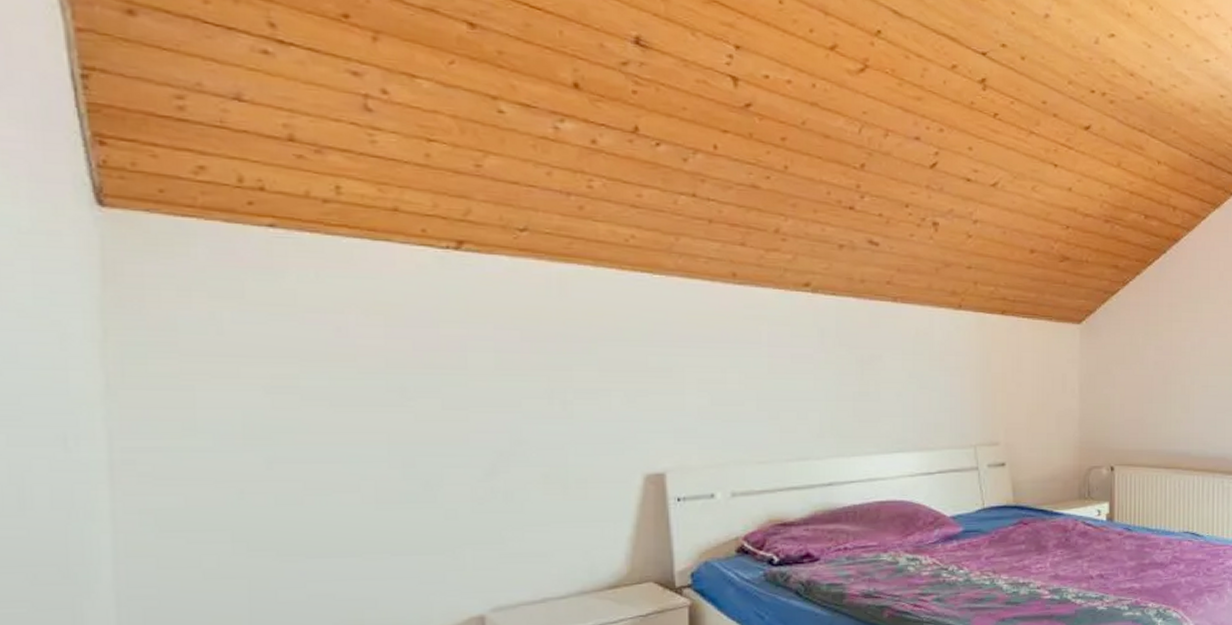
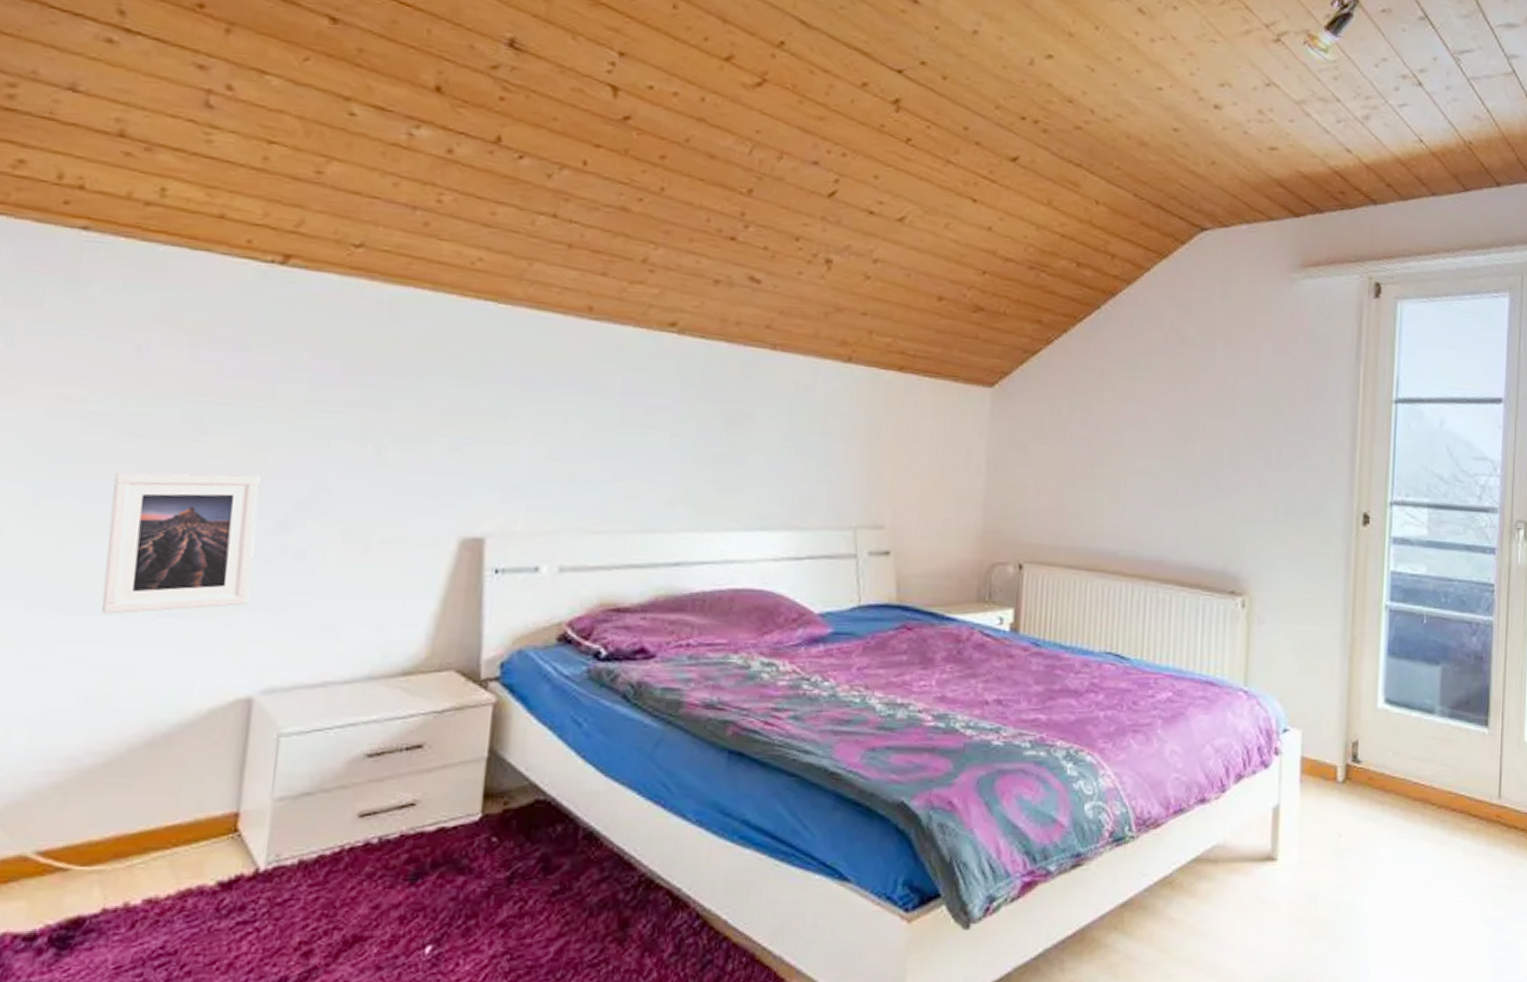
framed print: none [336,432,470,556] -> present [101,472,260,615]

